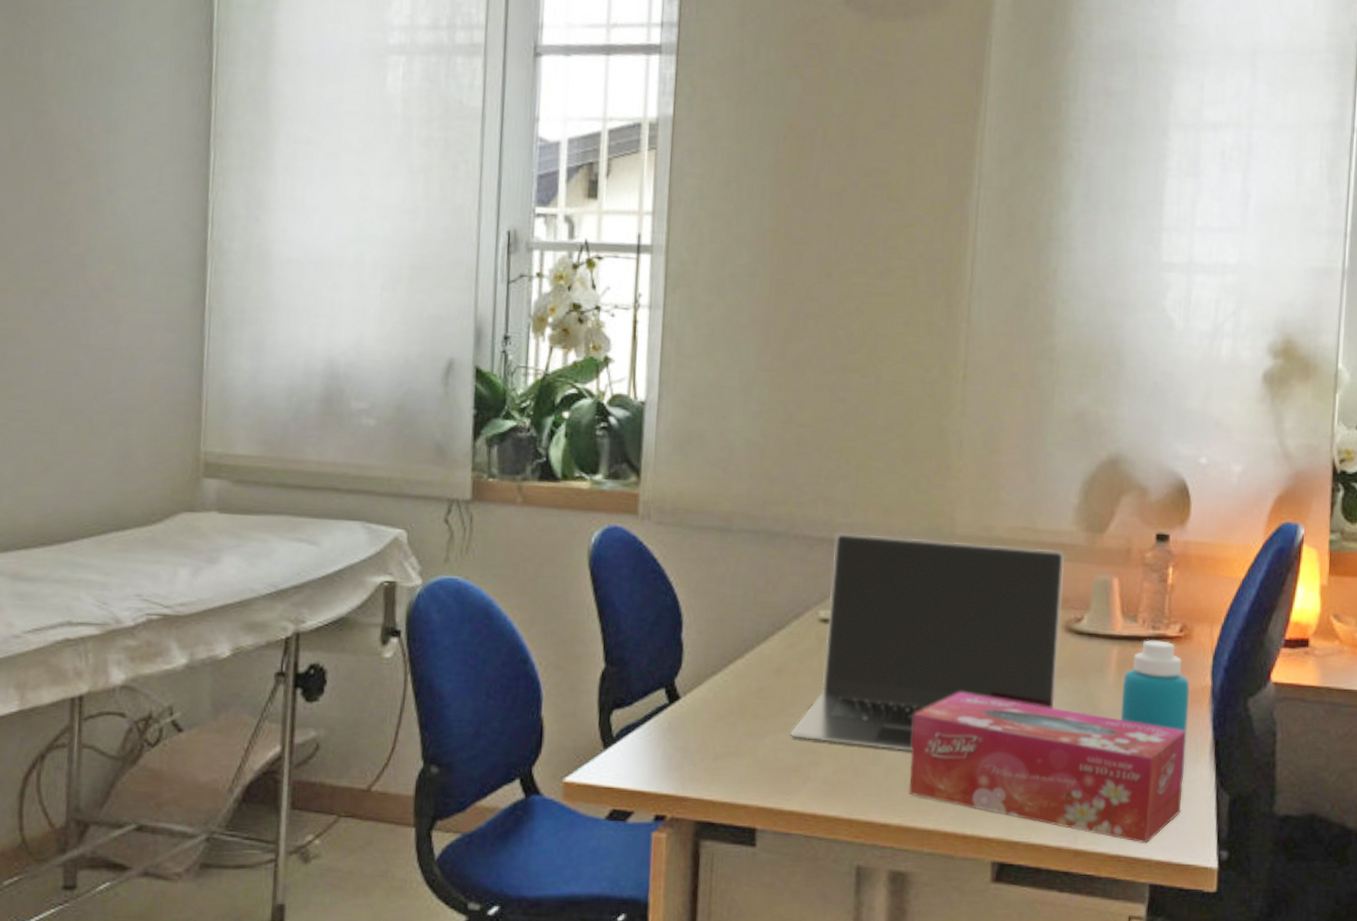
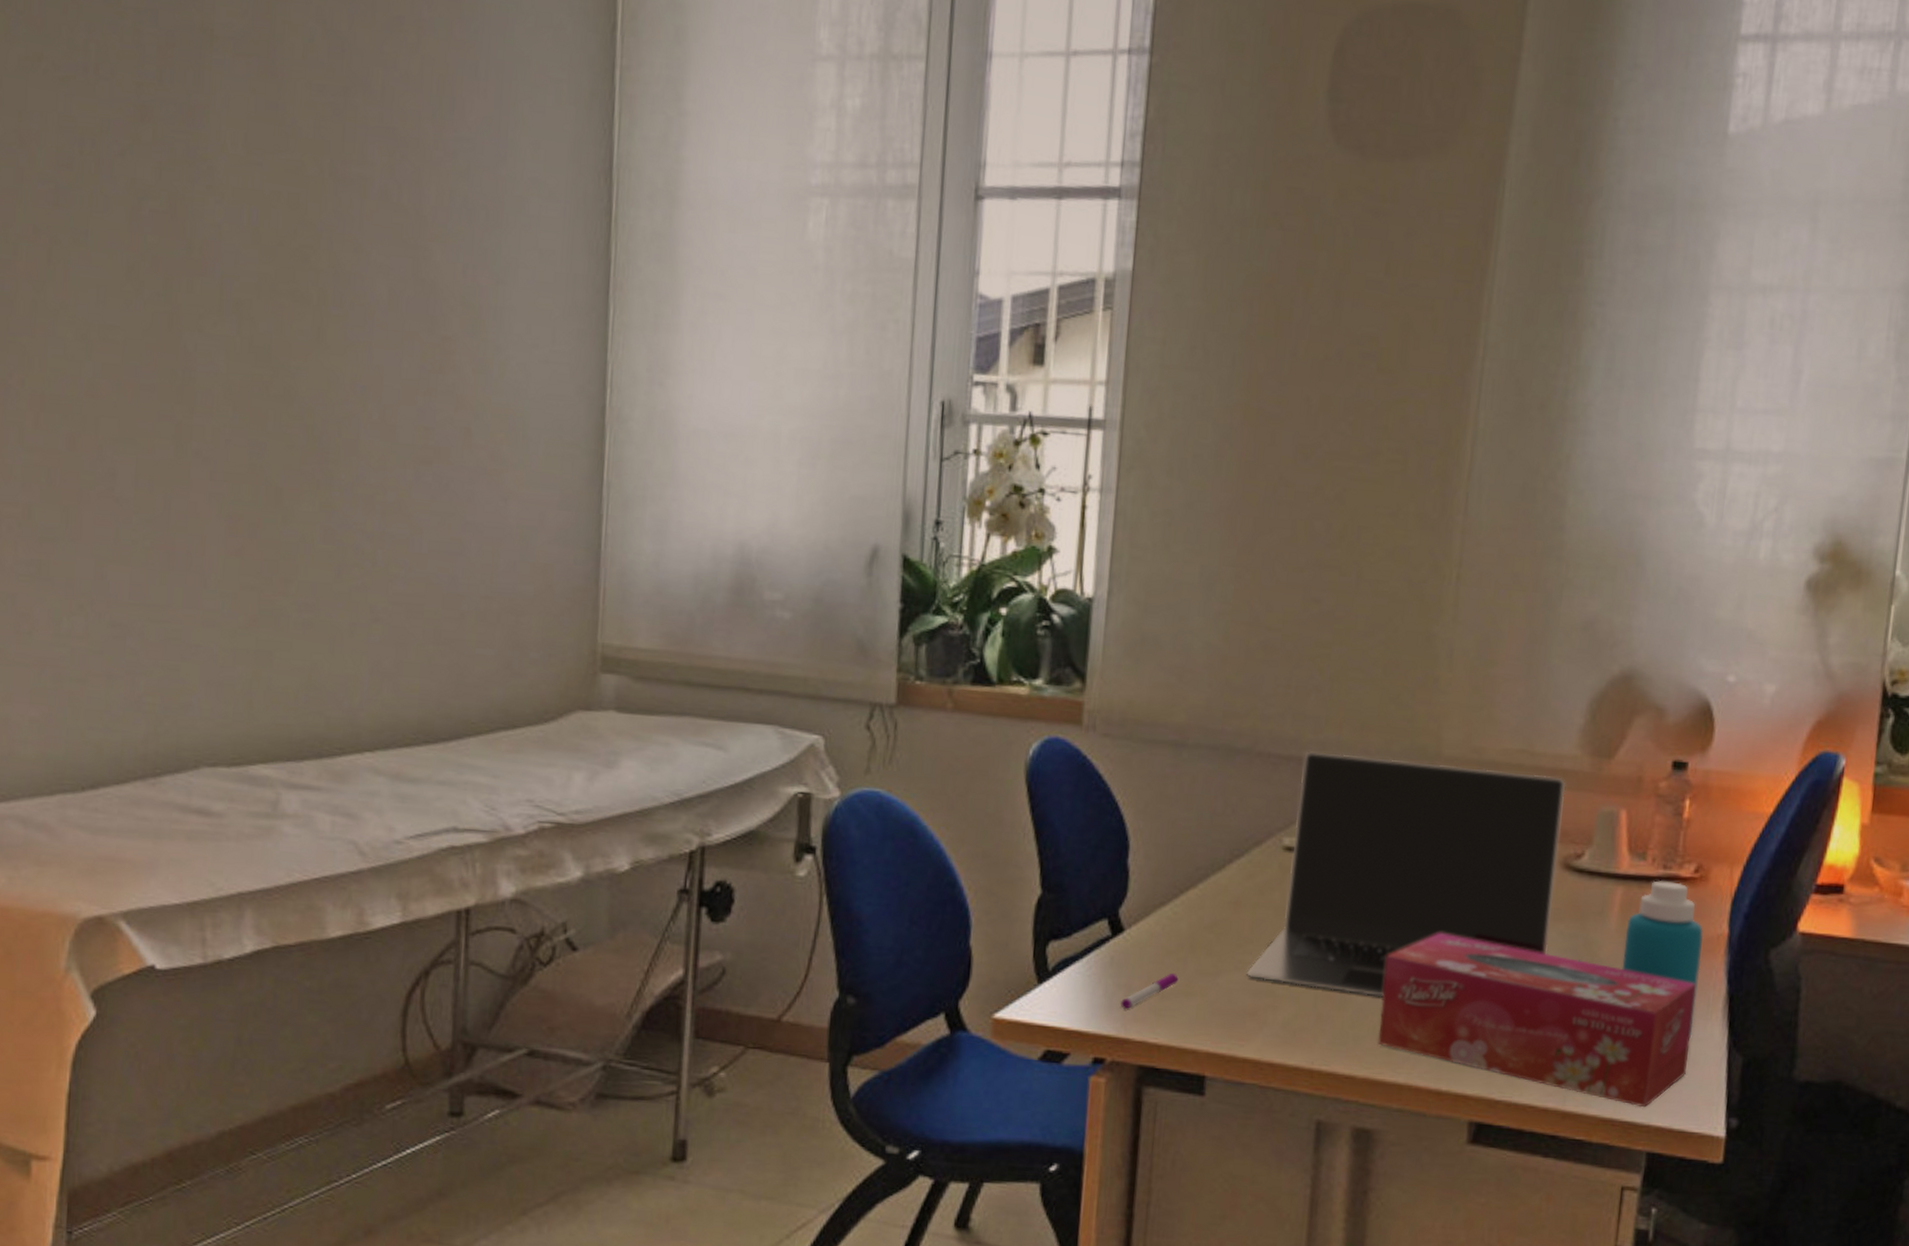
pen: none [679,735,730,770] -> present [1121,973,1178,1009]

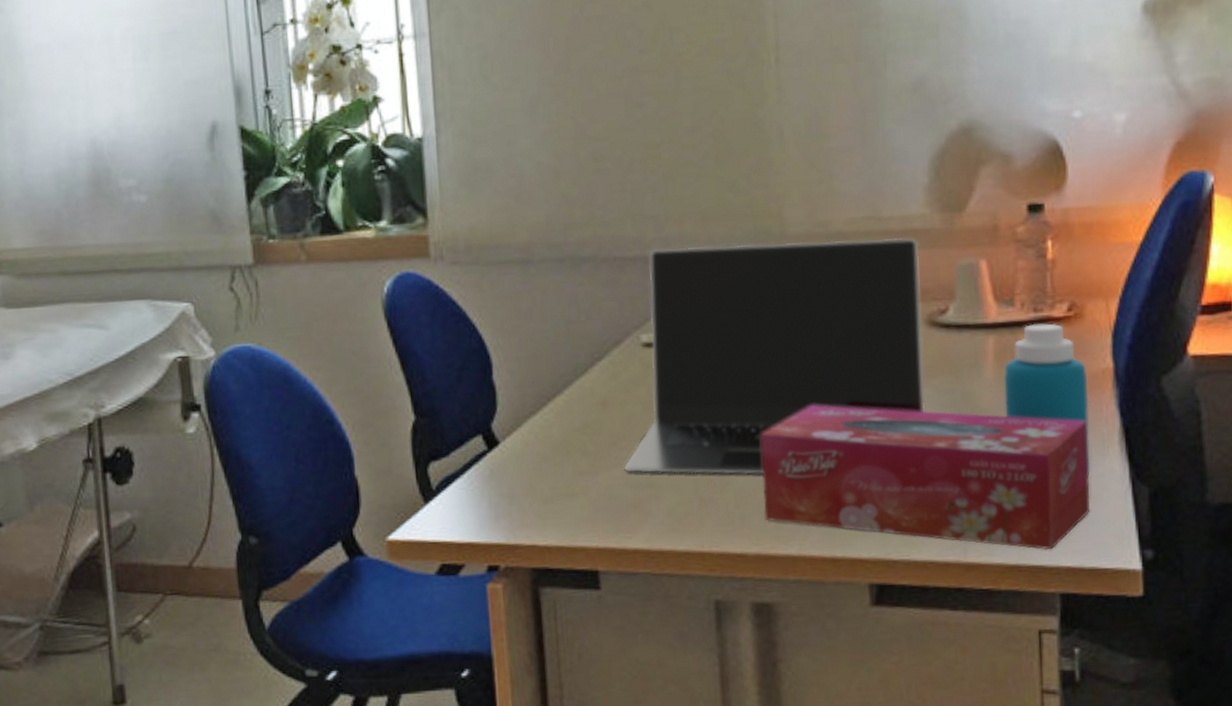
pen: present [1121,973,1178,1009] -> none [506,477,558,517]

